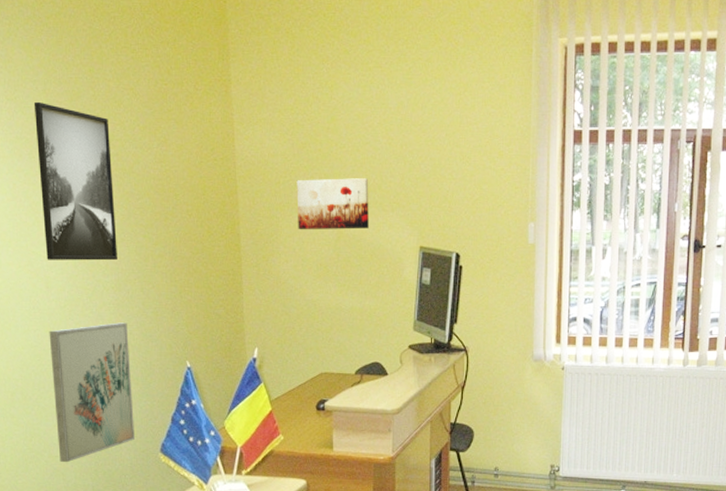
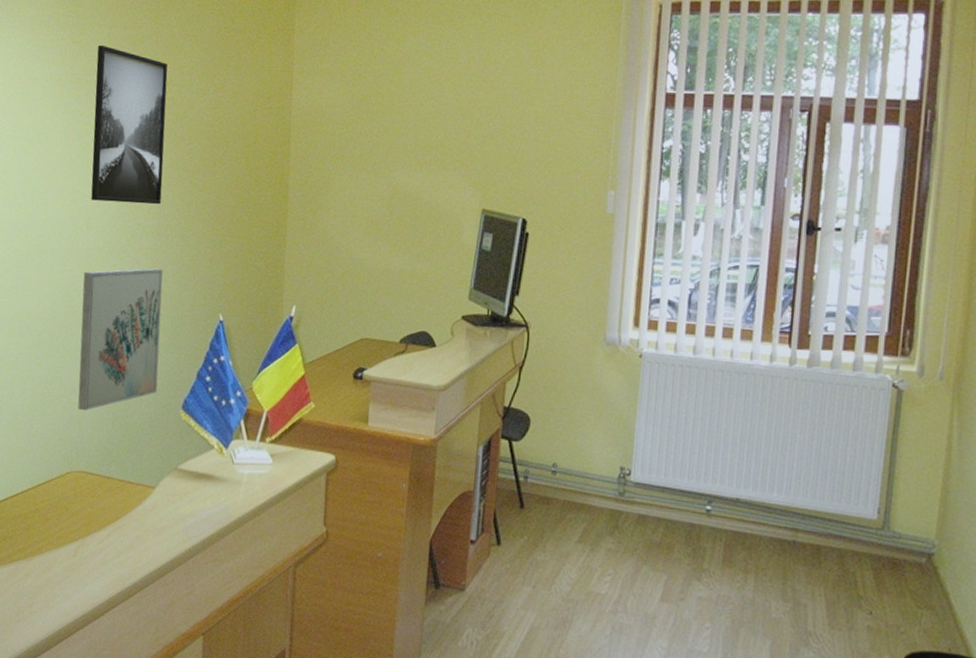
wall art: present [296,178,369,230] -> none [350,132,431,187]

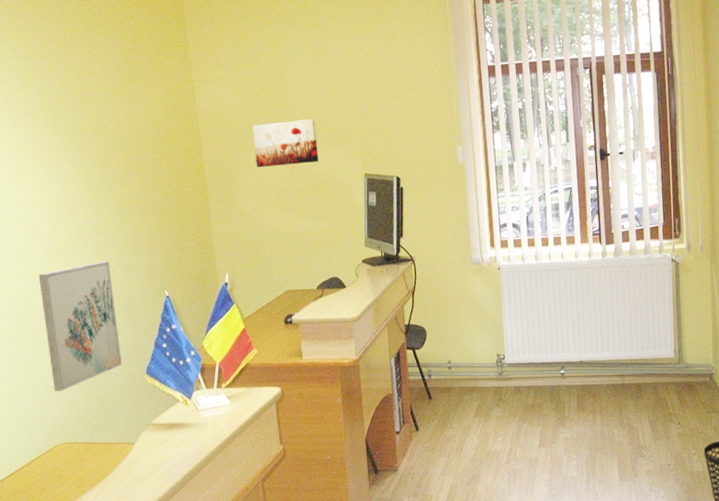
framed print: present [91,44,168,205] -> none [14,75,97,212]
wall art: none [350,132,431,187] -> present [252,119,319,168]

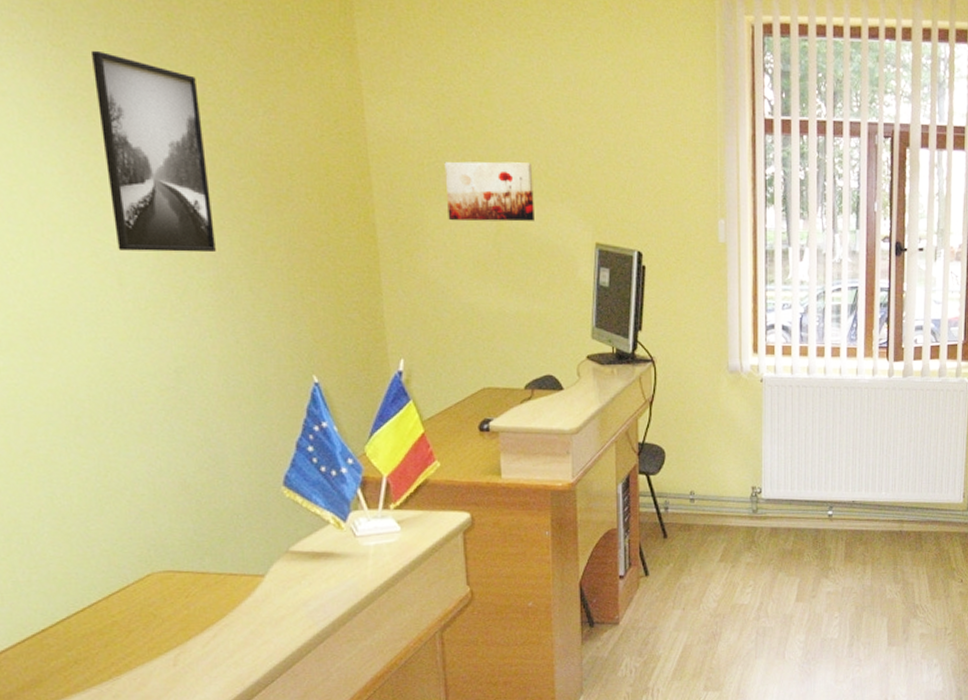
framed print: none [14,75,97,212] -> present [90,50,216,253]
wall art: present [38,261,122,392] -> none [125,328,248,503]

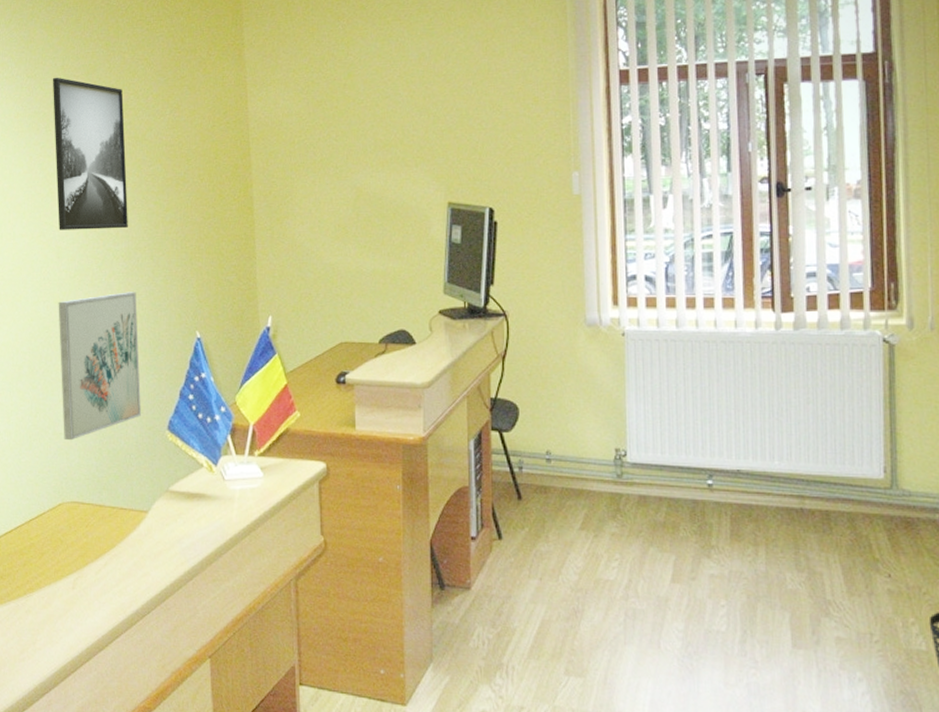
wall art: none [125,328,248,503] -> present [58,292,141,441]
wall art: present [444,161,534,222] -> none [312,133,391,190]

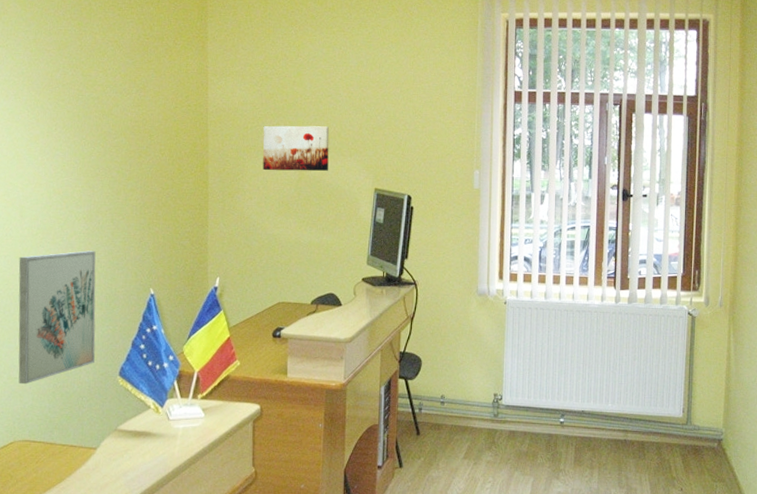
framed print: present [52,77,128,230] -> none [23,49,93,193]
wall art: none [312,133,391,190] -> present [262,125,330,172]

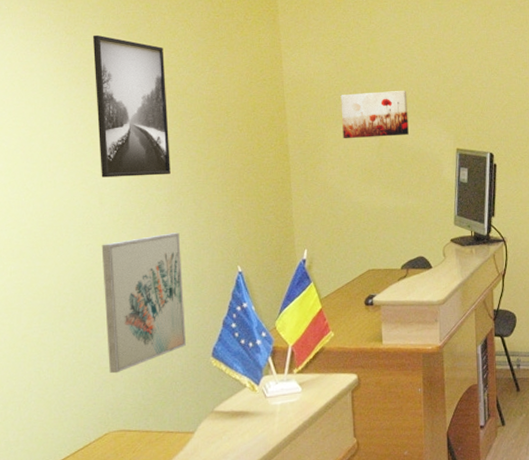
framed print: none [23,49,93,193] -> present [92,34,171,178]

